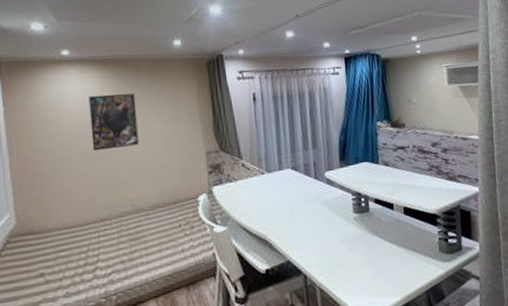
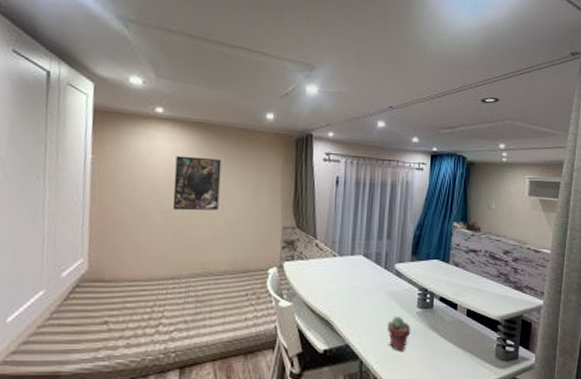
potted succulent: none [326,224,351,260] -> present [388,315,411,351]

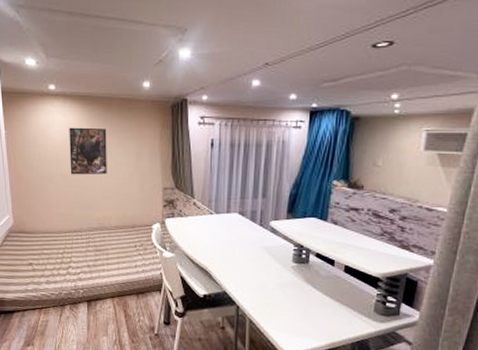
potted succulent: present [388,315,411,351] -> none [263,268,286,300]

